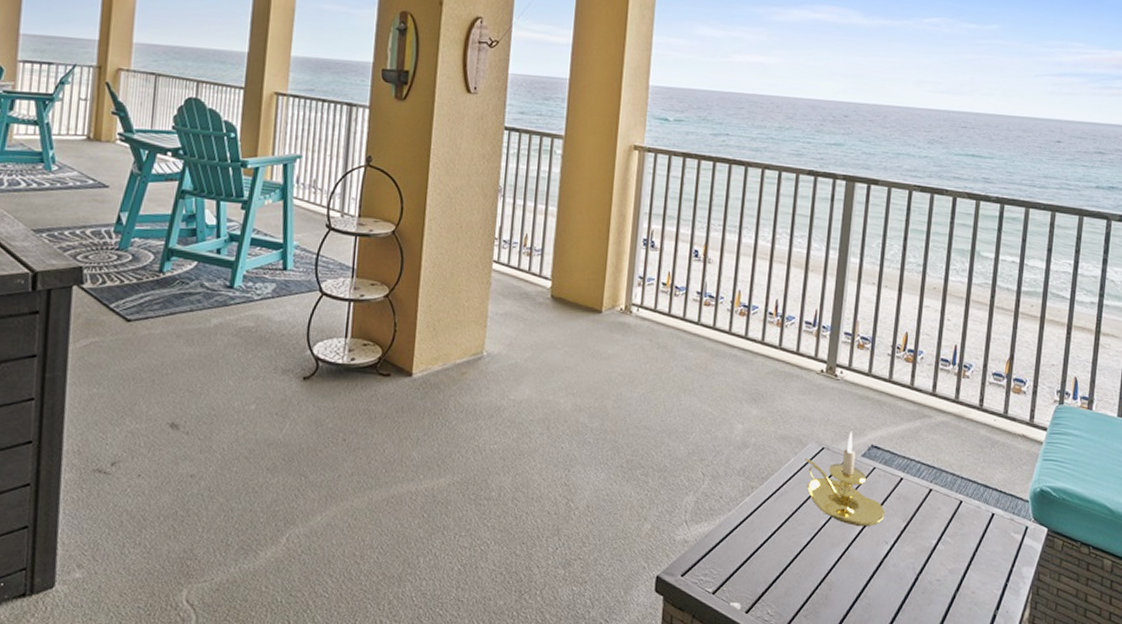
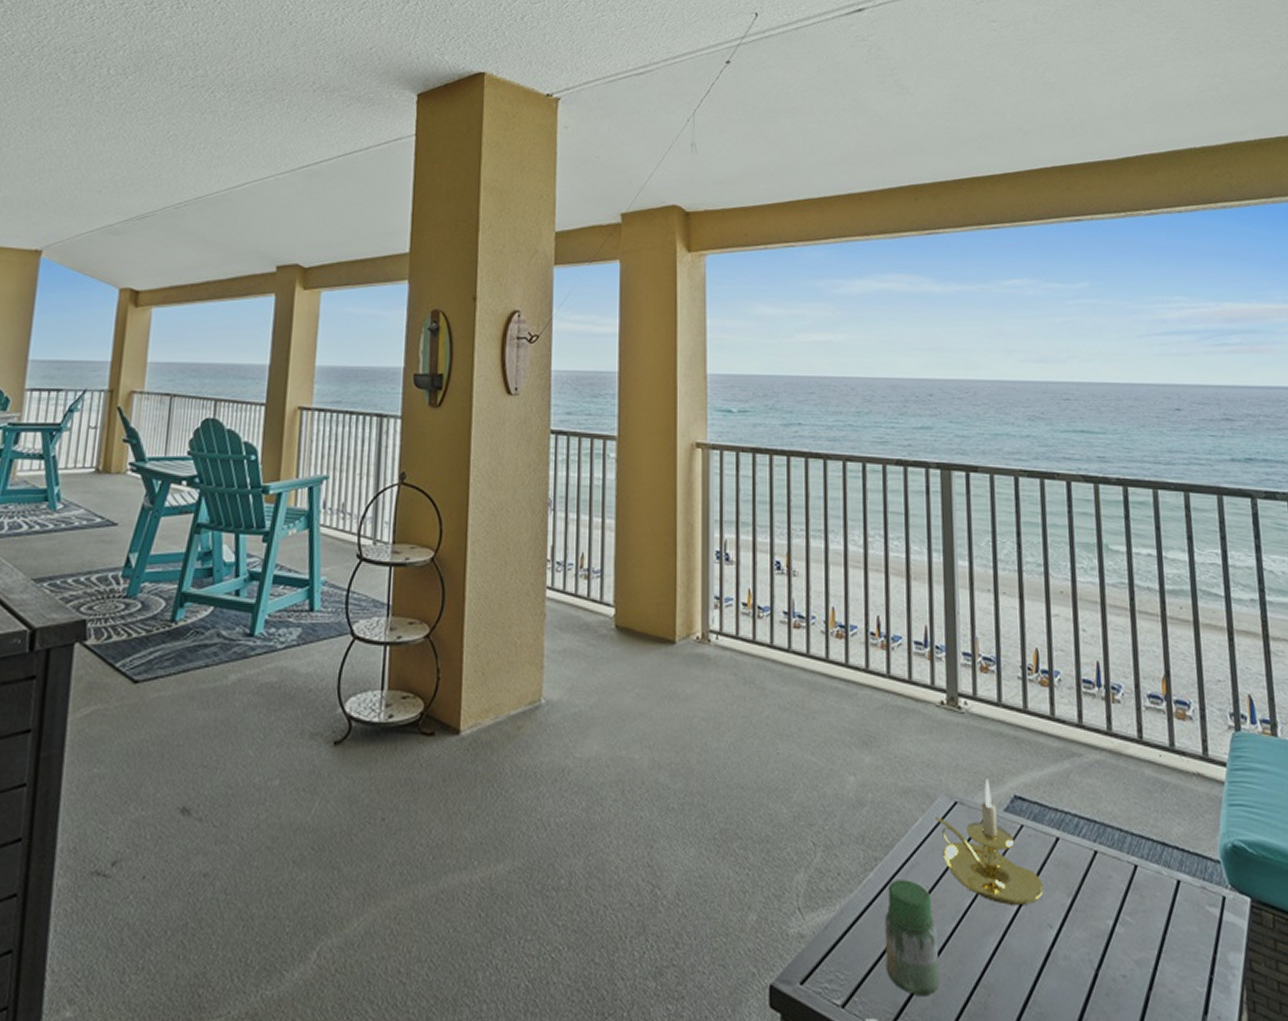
jar: none [751,504,795,588] -> present [884,880,939,995]

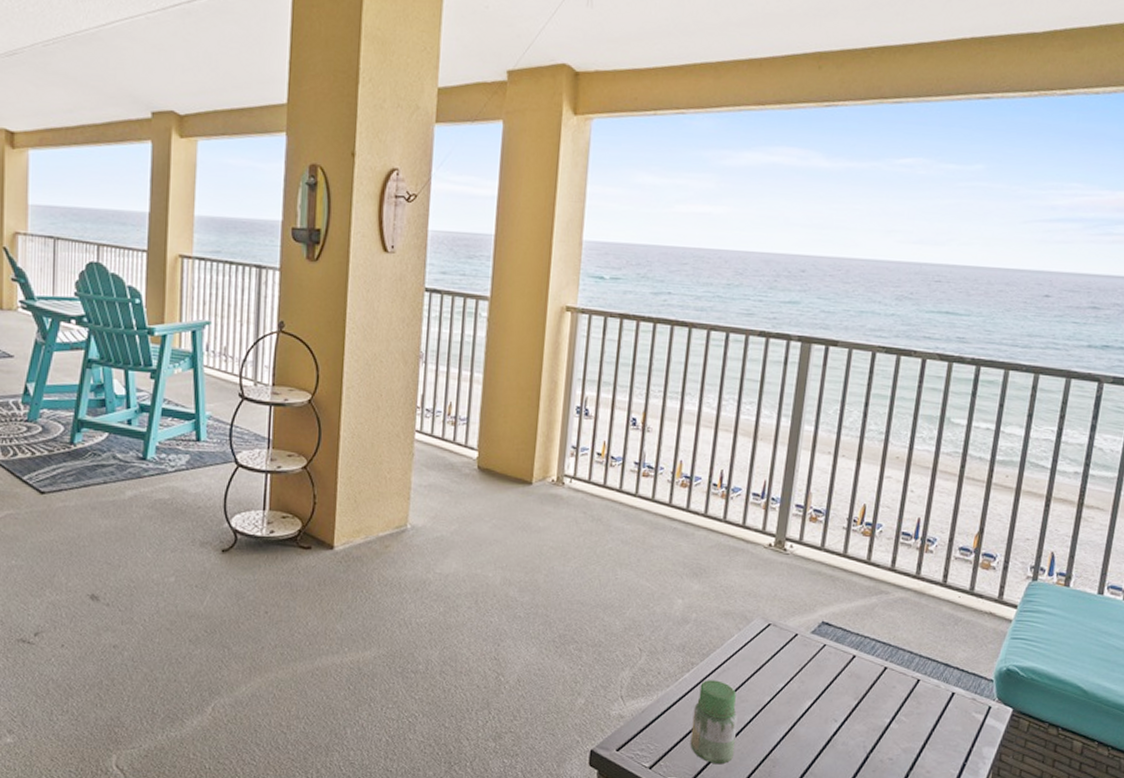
candle holder: present [935,778,1044,905] -> none [749,607,835,704]

